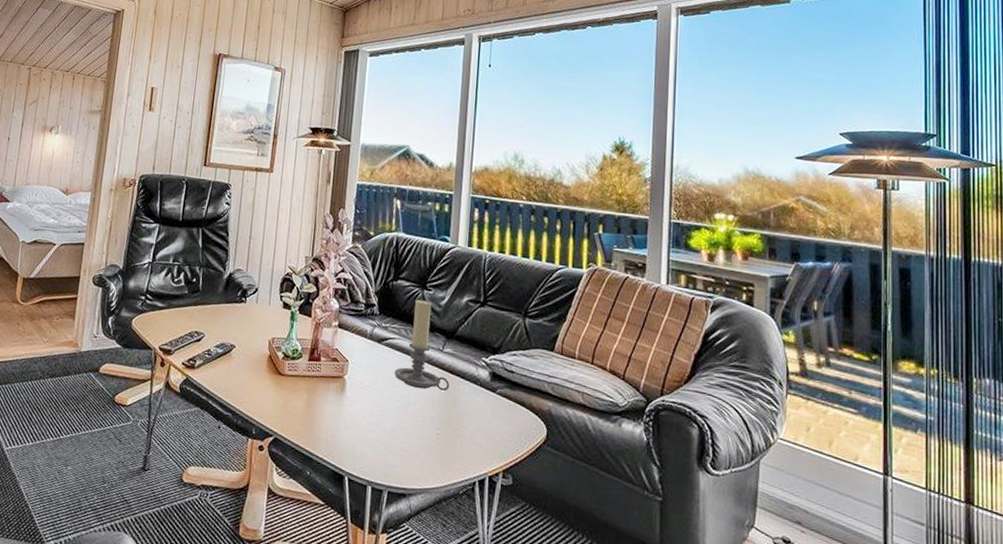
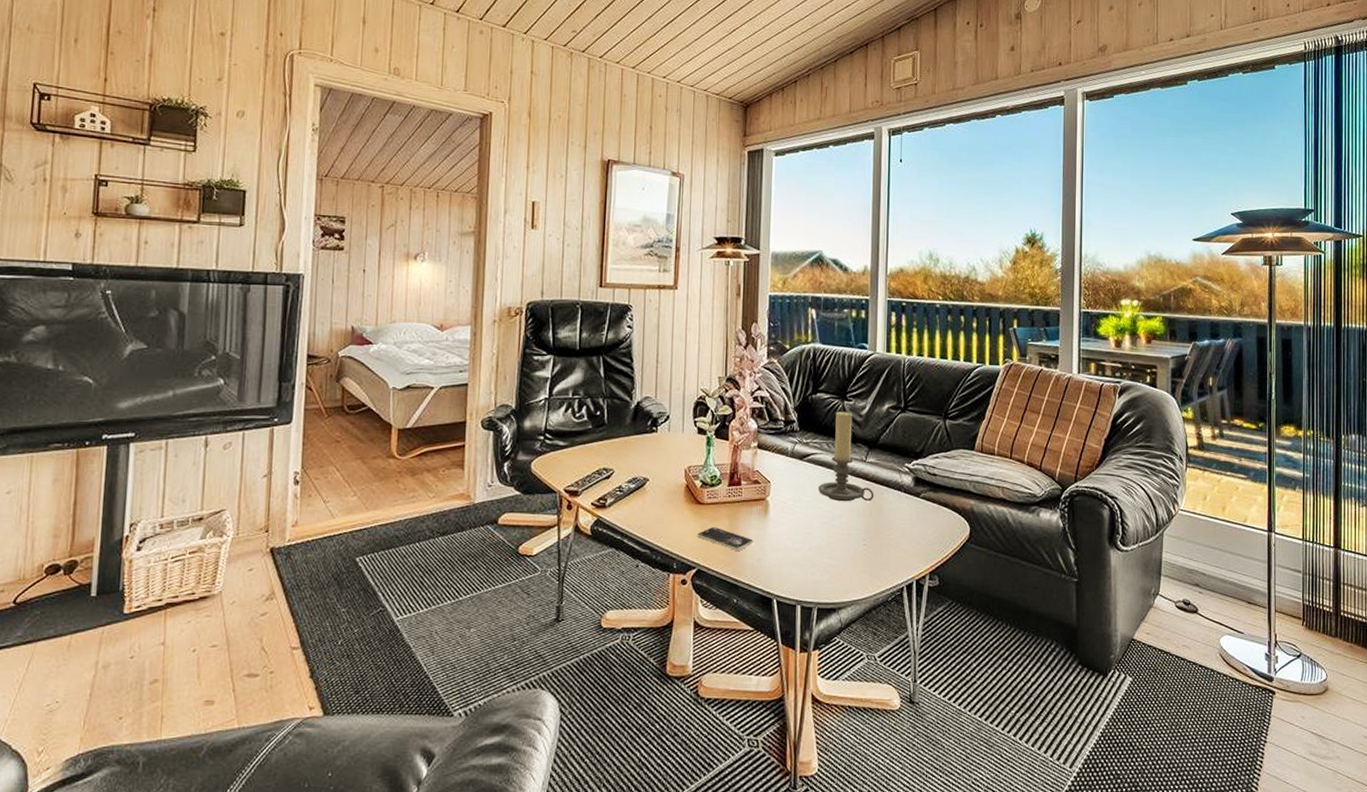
smartphone: none [276,397,330,424] -> present [697,526,754,551]

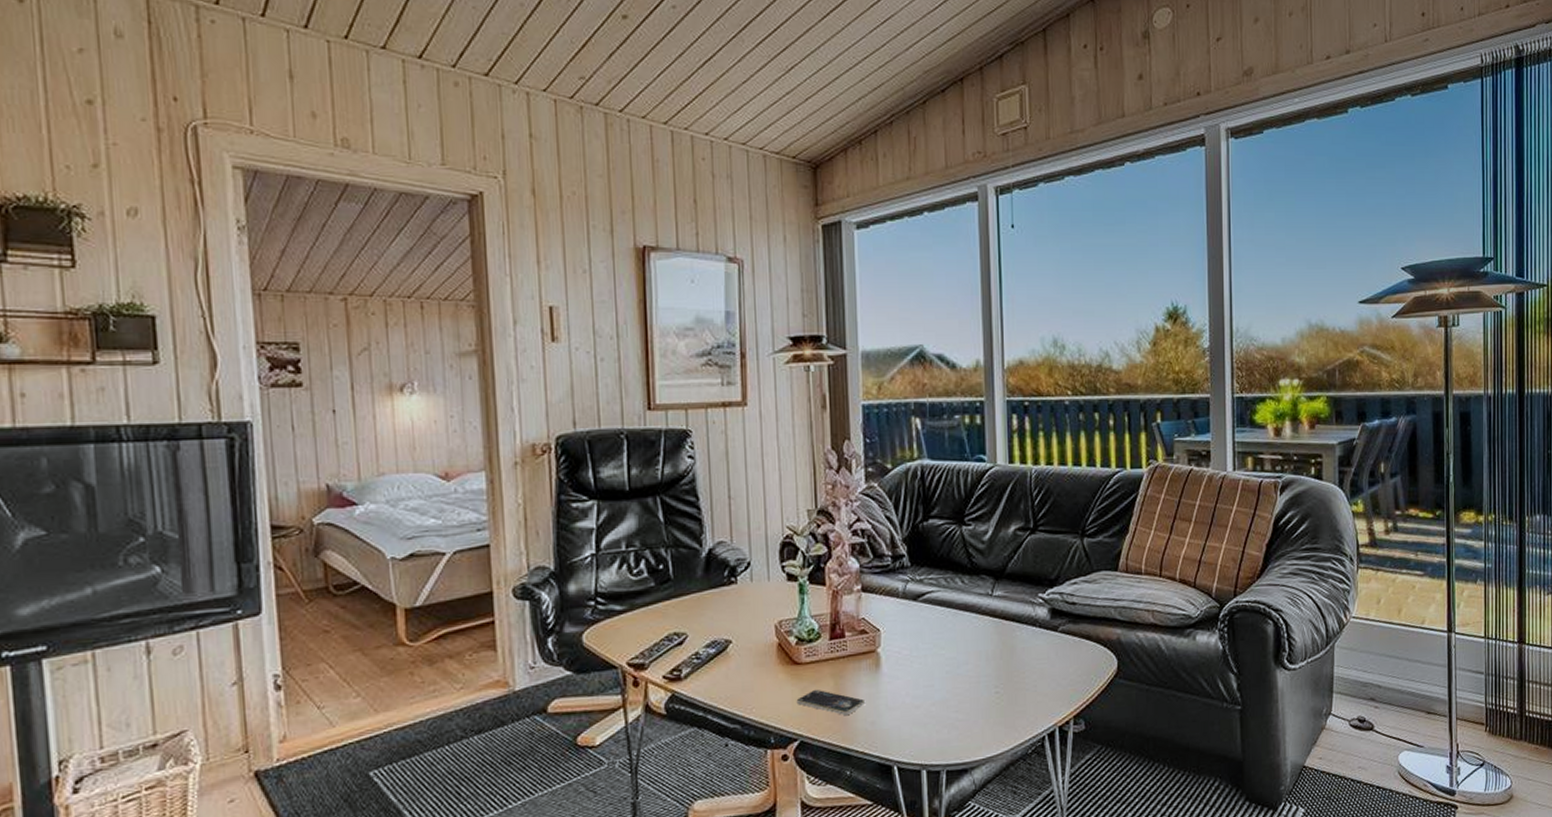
candle holder: present [818,410,874,502] -> none [937,537,1005,646]

